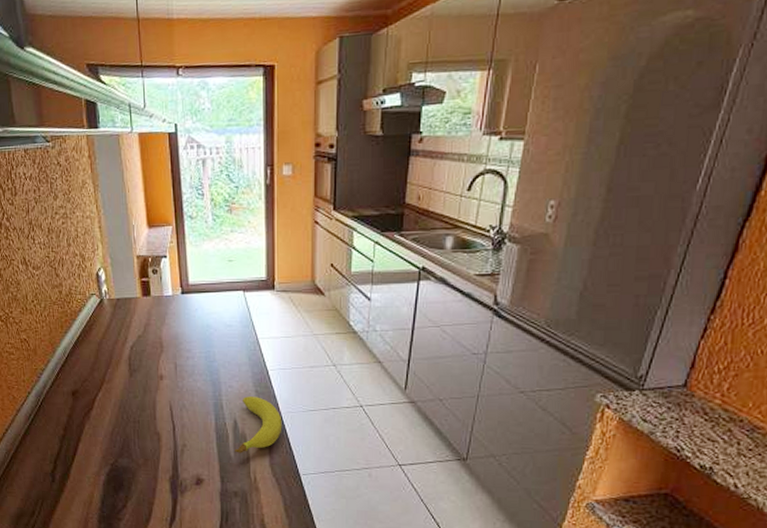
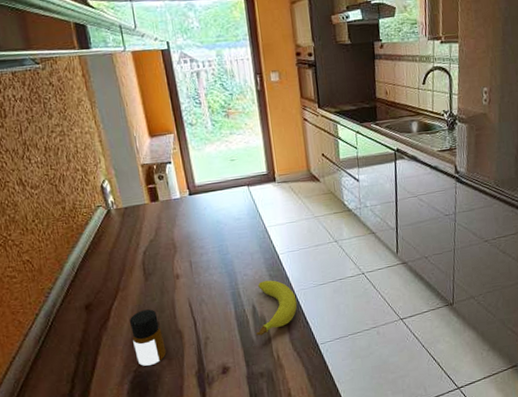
bottle: none [111,406,143,462] -> present [129,309,167,366]

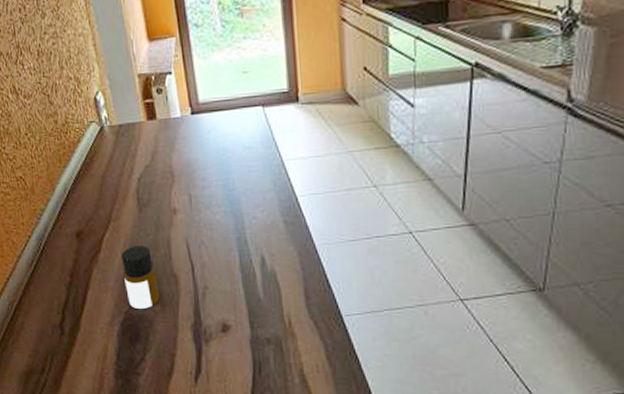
fruit: present [256,280,298,336] -> none [264,228,318,294]

